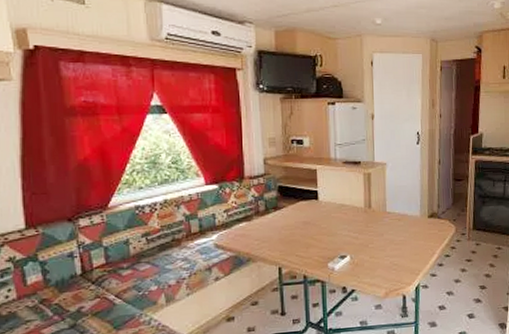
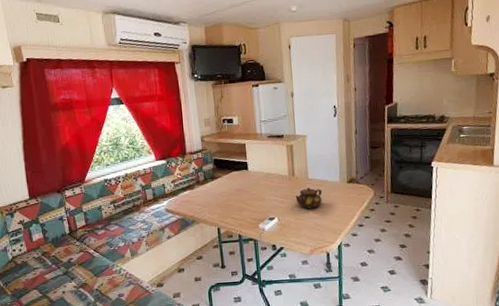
teapot: none [371,222,401,246] -> present [295,187,322,209]

